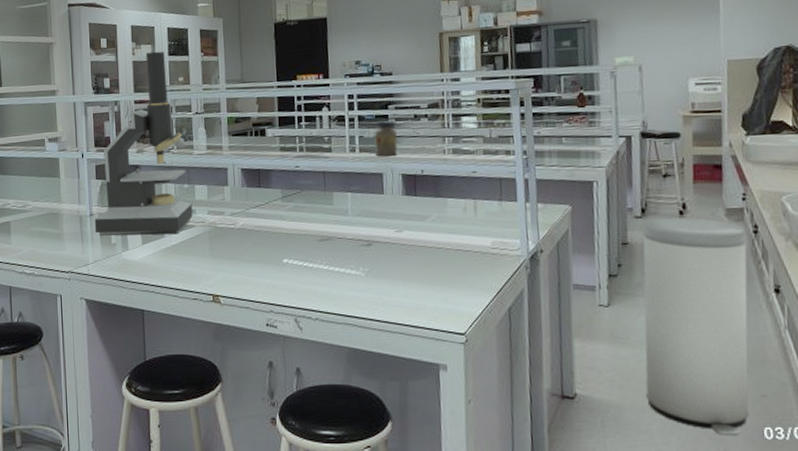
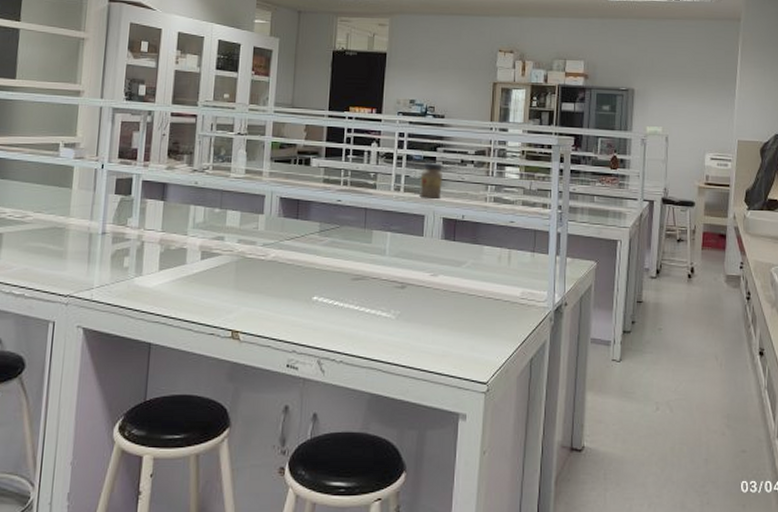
microscope: present [94,51,193,236] -> none [105,63,223,262]
pedal bin: present [642,217,749,437] -> none [645,279,741,490]

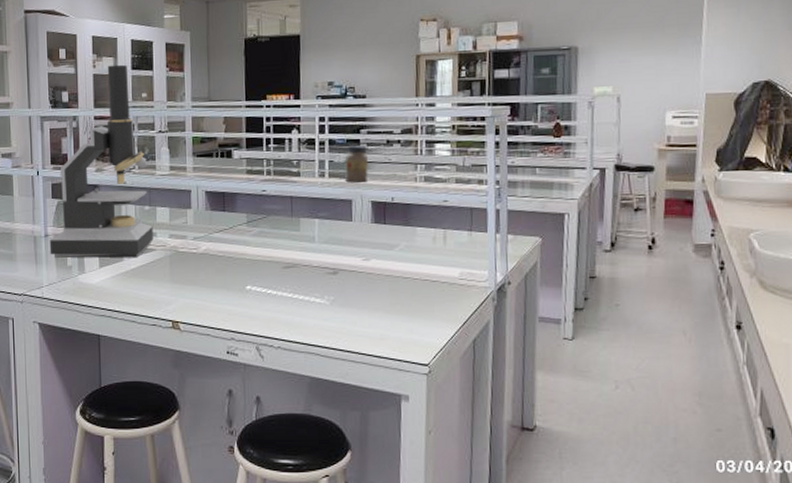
microscope: none [105,63,223,262] -> present [49,64,154,258]

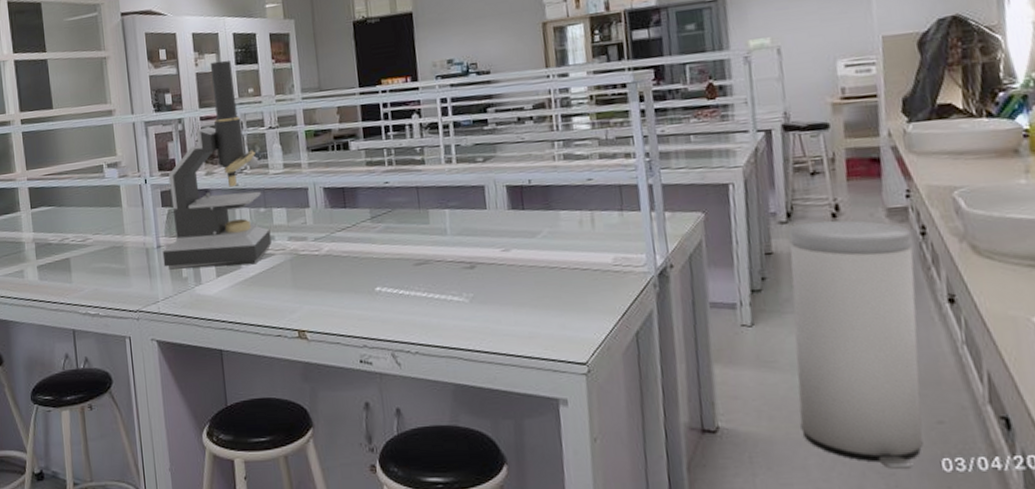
jar: present [344,145,368,183] -> none [472,125,500,167]
pedal bin: none [604,251,713,469] -> present [788,220,923,470]

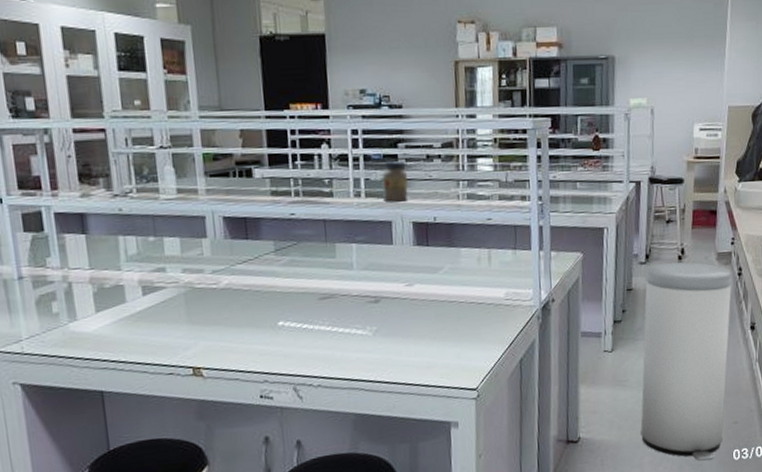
microscope: present [162,60,272,270] -> none [25,64,163,304]
jar: none [472,125,500,167] -> present [382,160,408,203]

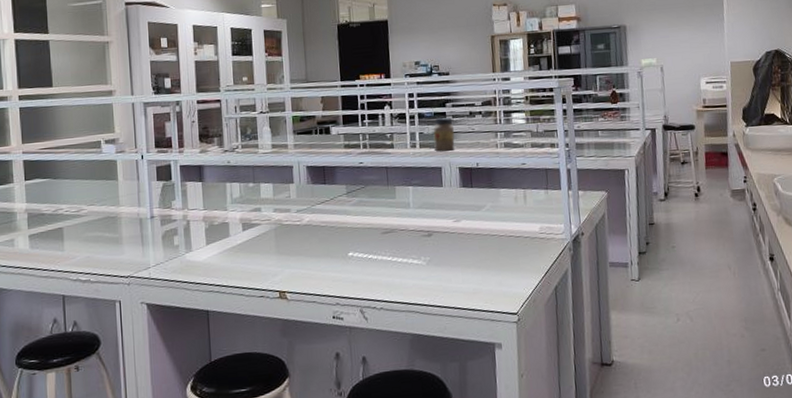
pedal bin: present [640,262,732,461] -> none [665,198,752,387]

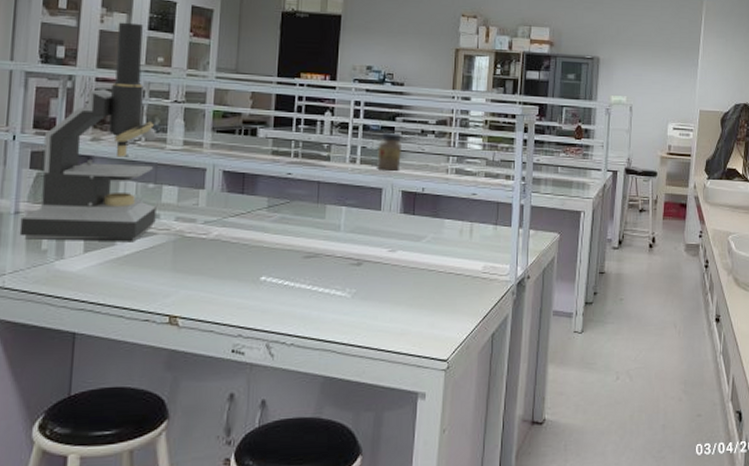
microscope: none [155,51,258,238] -> present [19,22,158,242]

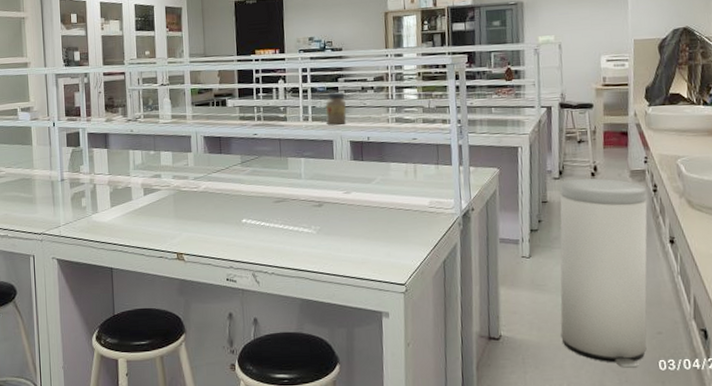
microscope: present [19,22,158,242] -> none [65,26,159,200]
pedal bin: none [605,249,699,454] -> present [559,178,648,369]

